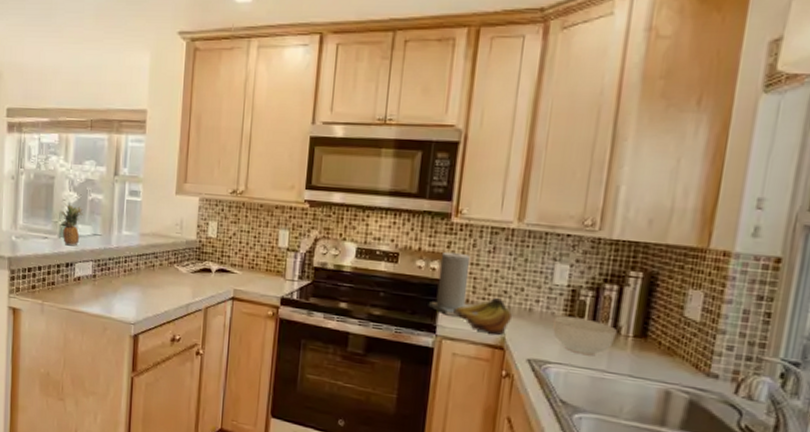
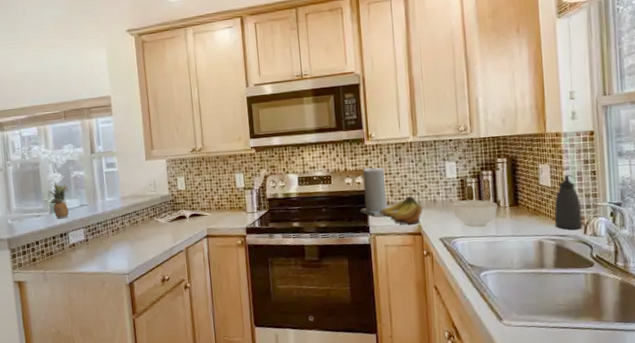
soap dispenser: none [695,309,739,387] -> present [554,174,583,230]

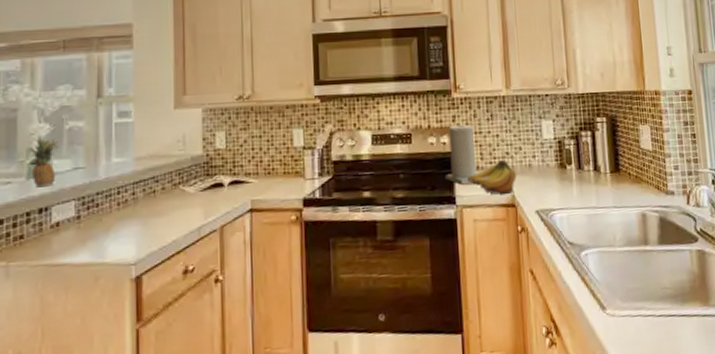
bowl: present [451,199,498,227] -> none [548,164,598,197]
soap dispenser: present [554,174,583,230] -> none [656,137,686,200]

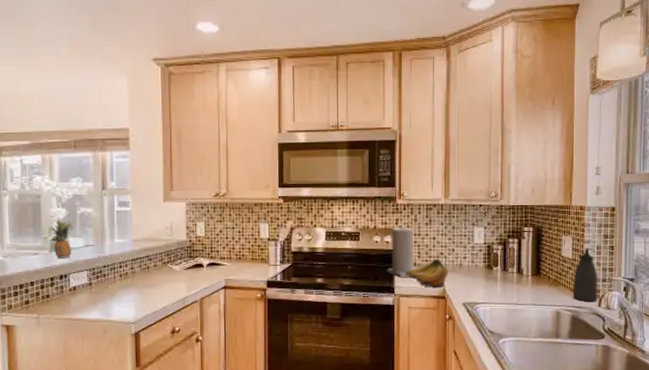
soap dispenser: none [656,137,686,200] -> present [573,247,598,302]

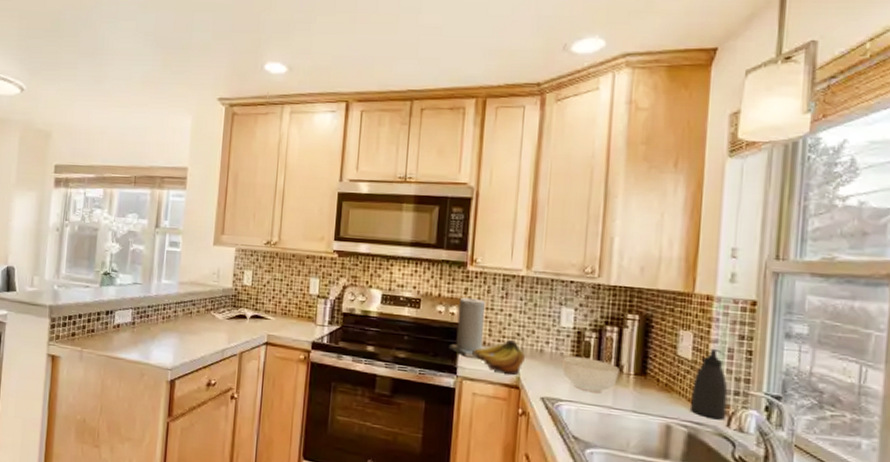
fruit: present [51,220,74,259] -> none [103,254,125,294]
bowl: none [477,266,520,294] -> present [561,356,619,394]

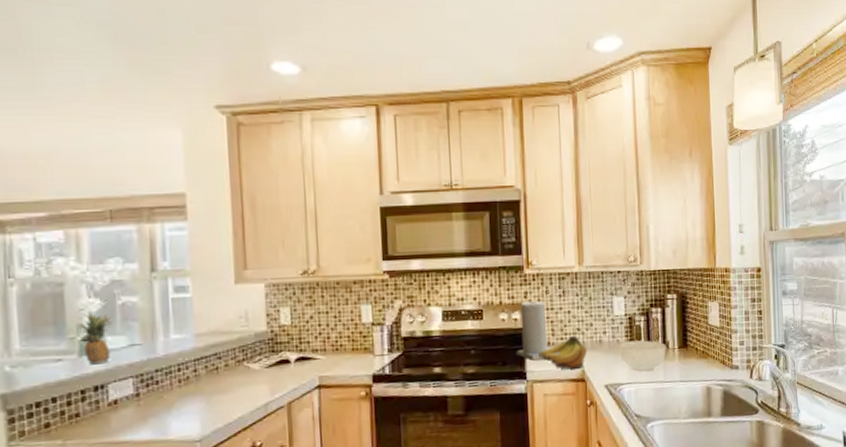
fruit: none [103,254,125,294] -> present [79,313,112,365]
soap dispenser: present [691,348,728,420] -> none [722,313,749,374]

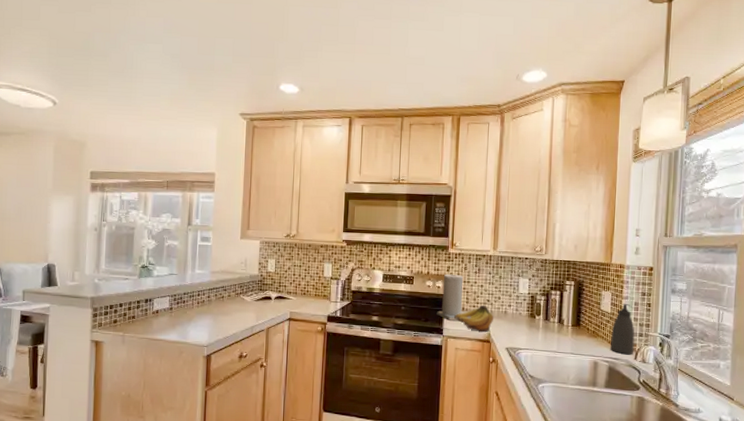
fruit: present [79,313,112,365] -> none [141,250,161,285]
bowl: present [618,340,666,372] -> none [520,315,561,342]
soap dispenser: none [722,313,749,374] -> present [611,303,635,355]

